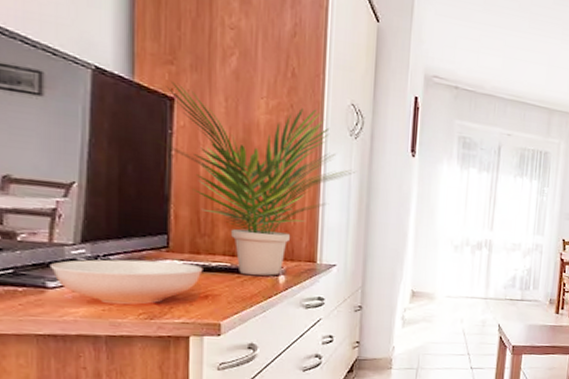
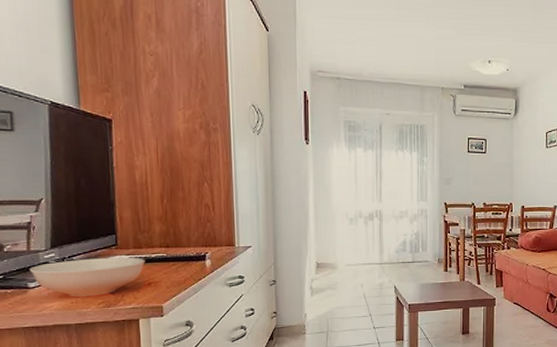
potted plant: present [156,82,355,277] -> none [101,106,260,263]

